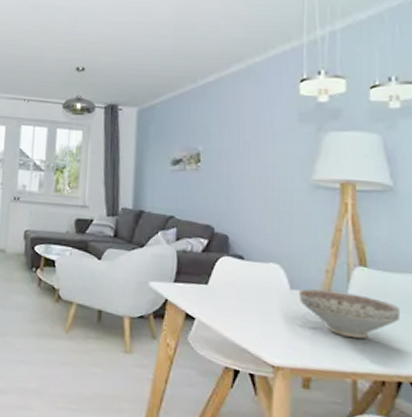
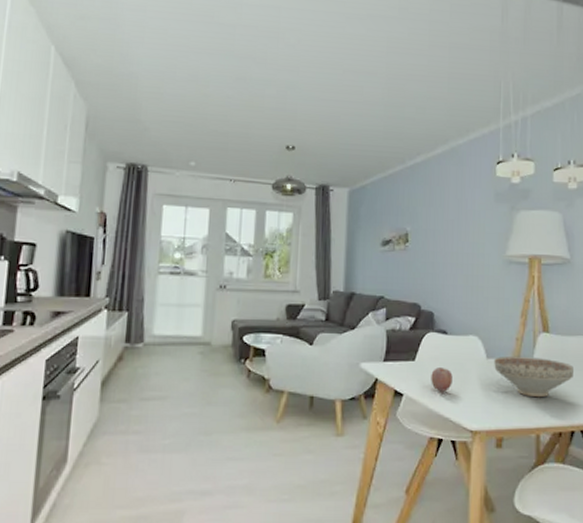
fruit: none [226,294,250,320] -> present [431,368,453,392]

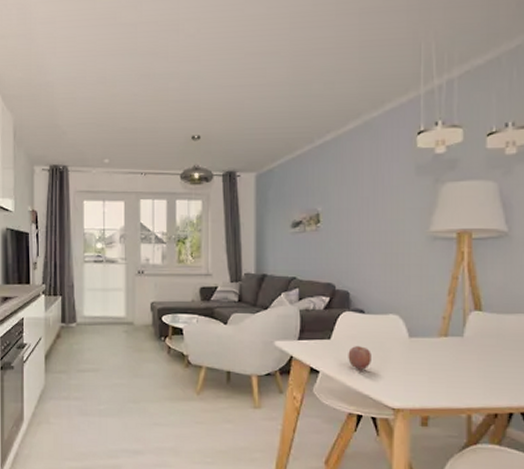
decorative bowl: present [494,357,573,398] -> none [418,336,512,378]

